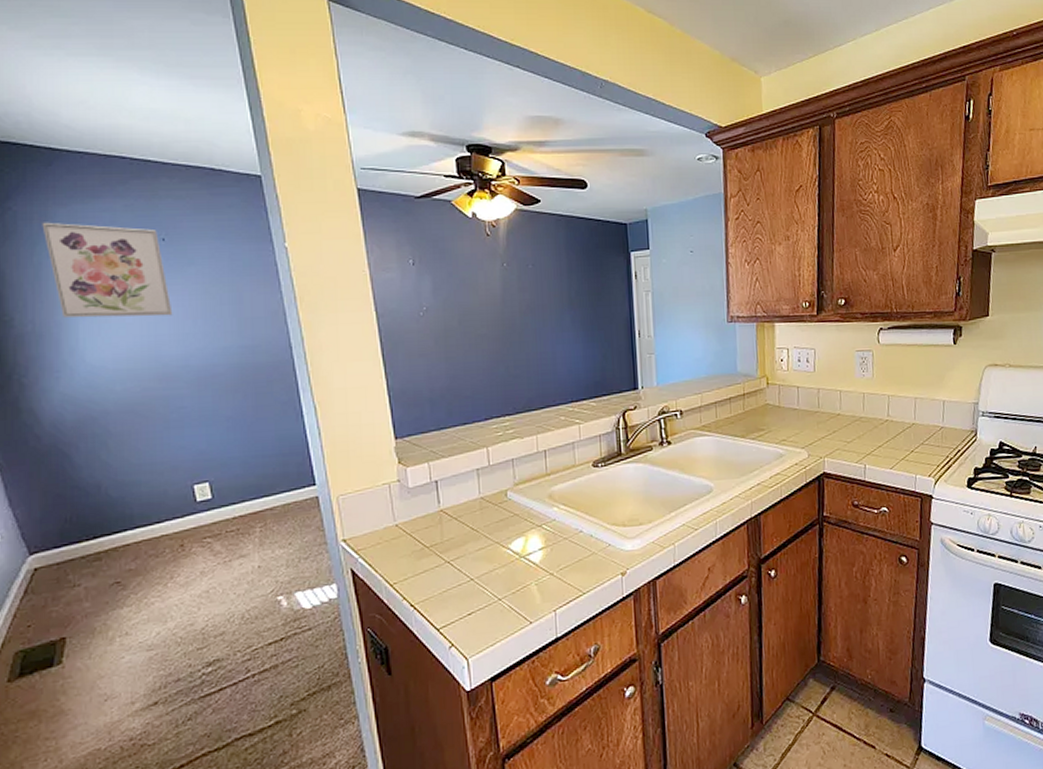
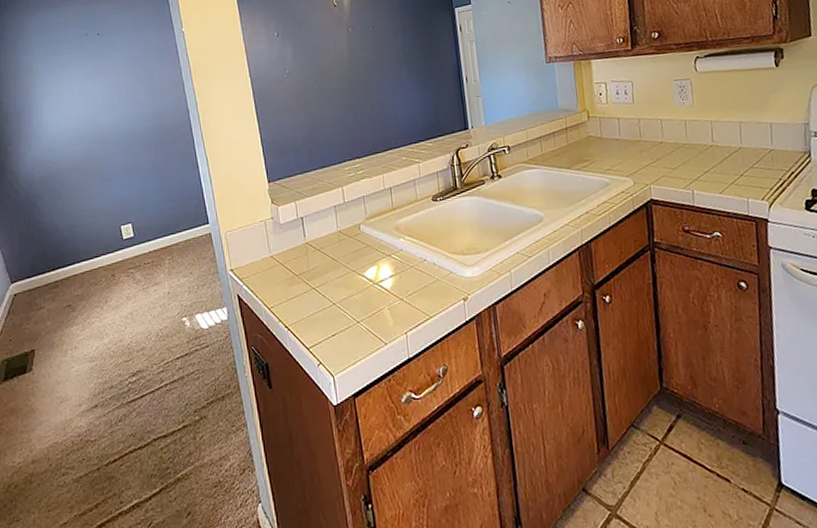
wall art: present [42,222,173,318] -> none [20,27,105,99]

